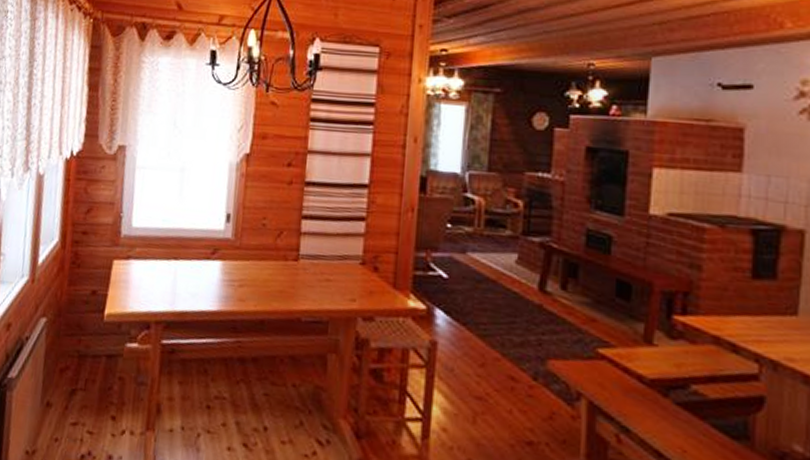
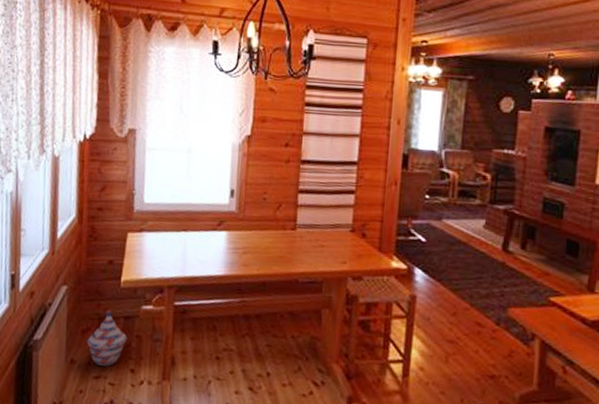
woven basket: none [64,346,109,412] -> present [86,309,128,366]

